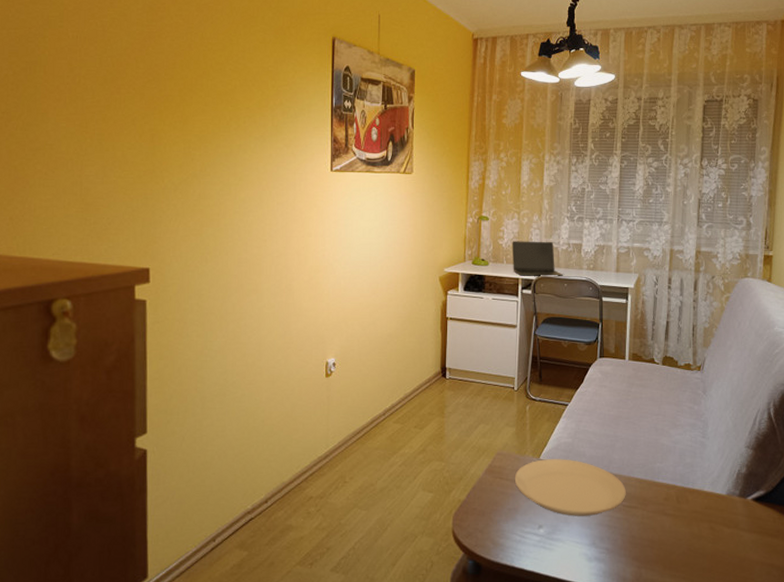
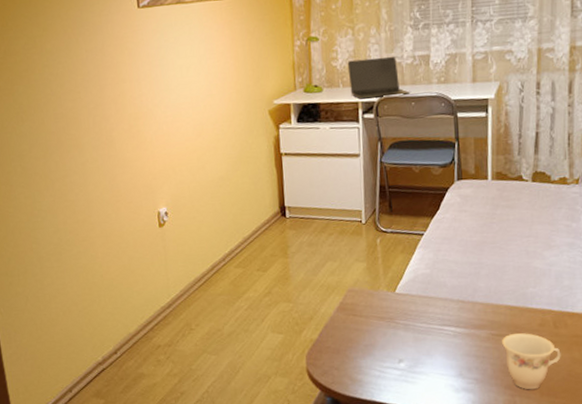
plate: present [514,459,626,516] -> none [368,290,495,349]
teacup: none [632,505,682,563] -> present [502,332,561,390]

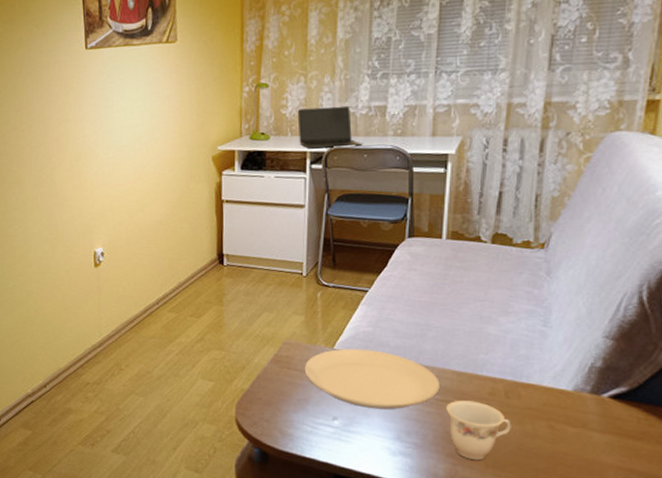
plate: none [368,290,495,349] -> present [304,349,440,409]

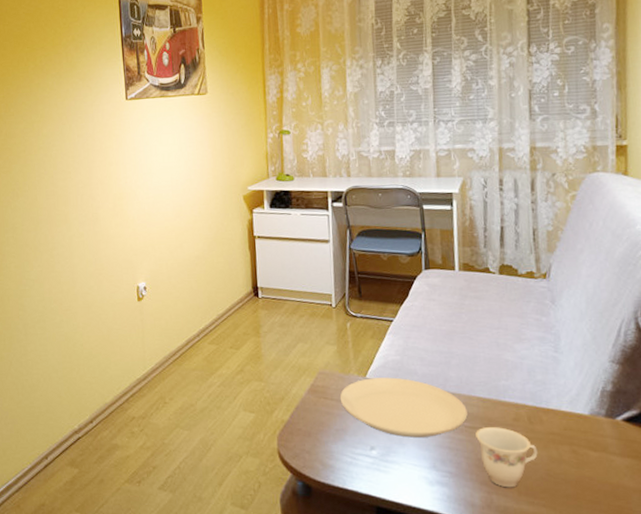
laptop: present [297,106,363,149] -> none [317,151,377,189]

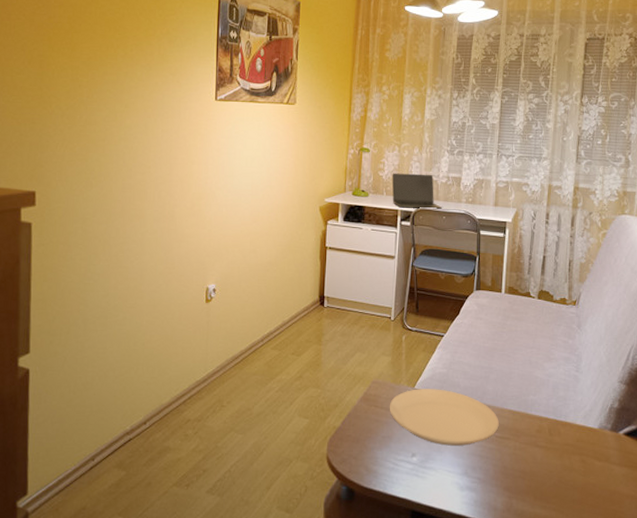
laptop: none [317,151,377,189] -> present [392,173,443,210]
teacup: present [475,426,538,488] -> none [504,437,554,493]

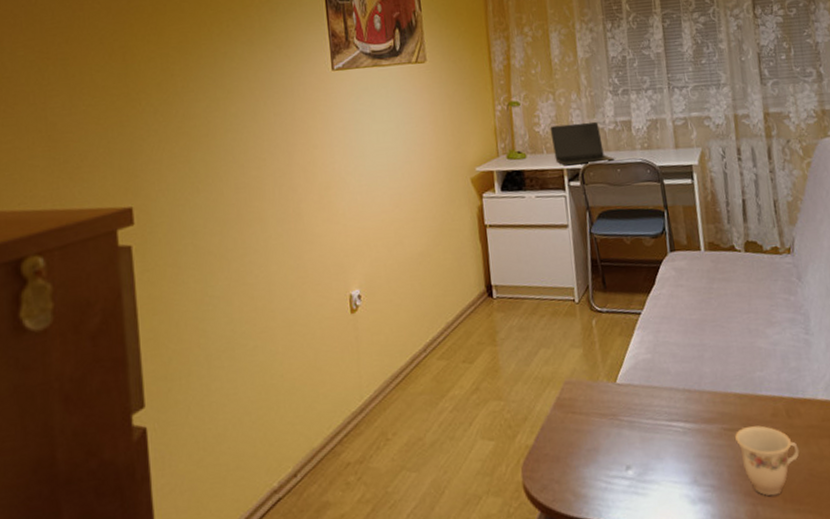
plate: present [389,389,499,446] -> none [589,379,726,450]
teacup: none [504,437,554,493] -> present [735,425,800,496]

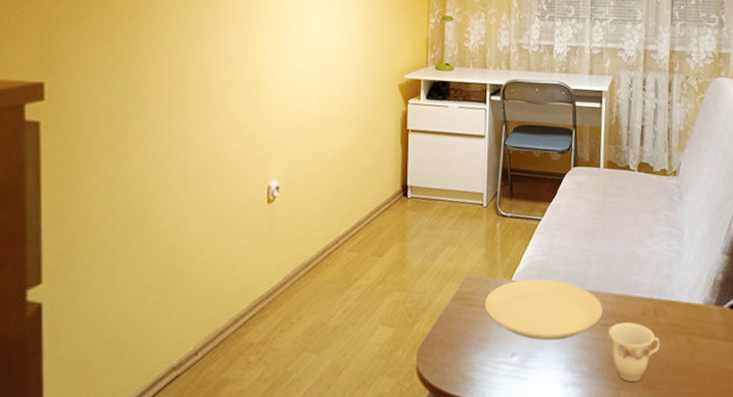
laptop: present [550,122,615,166] -> none [478,42,535,81]
plate: none [589,379,726,450] -> present [484,278,603,341]

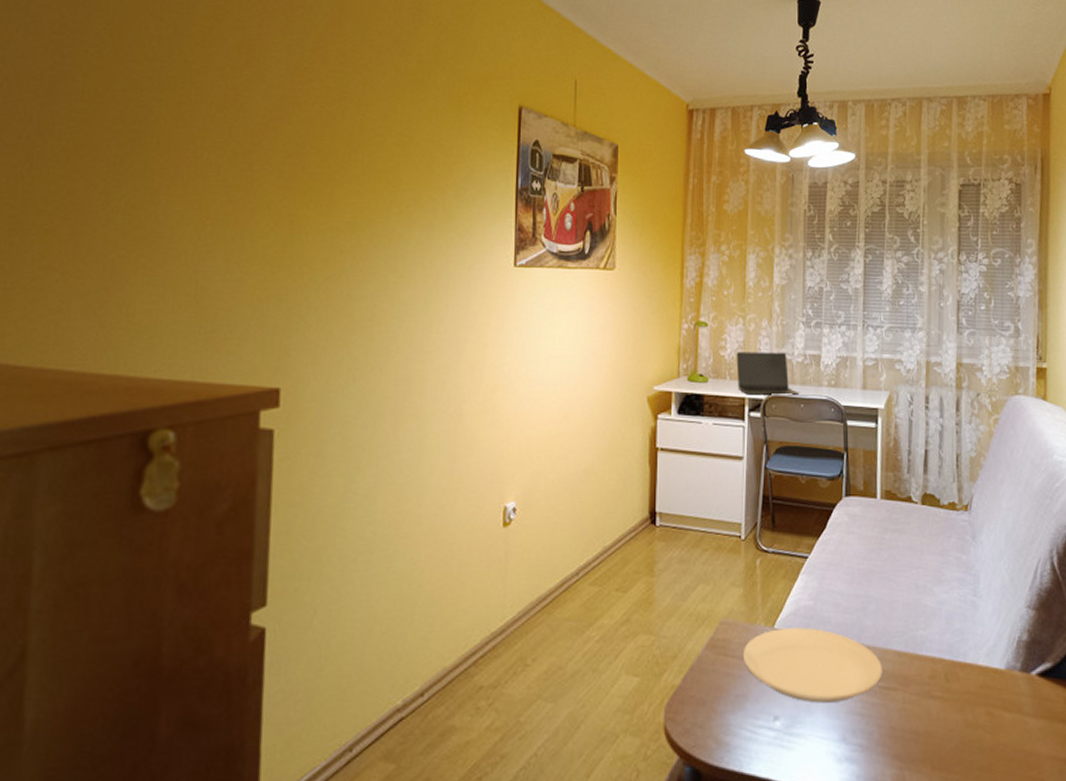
laptop: none [478,42,535,81] -> present [736,352,800,396]
teacup: present [609,322,660,382] -> none [890,685,953,762]

